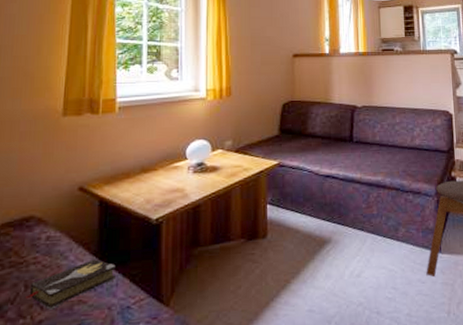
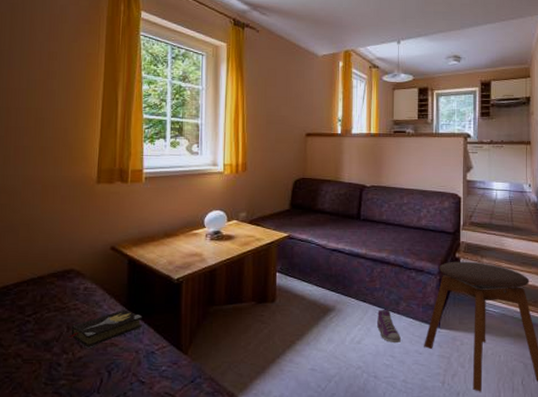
sneaker: none [376,236,402,273] -> present [377,309,401,342]

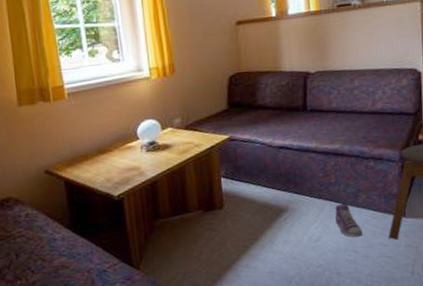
hardback book: present [67,309,142,349] -> none [17,231,90,273]

